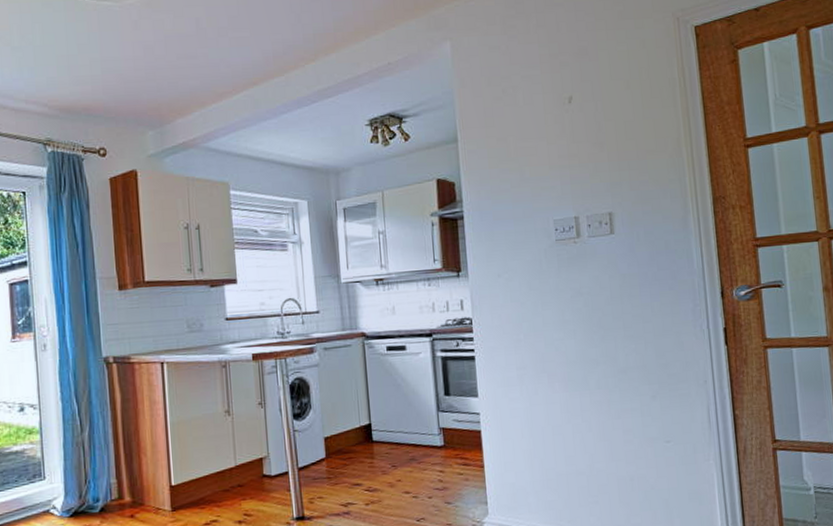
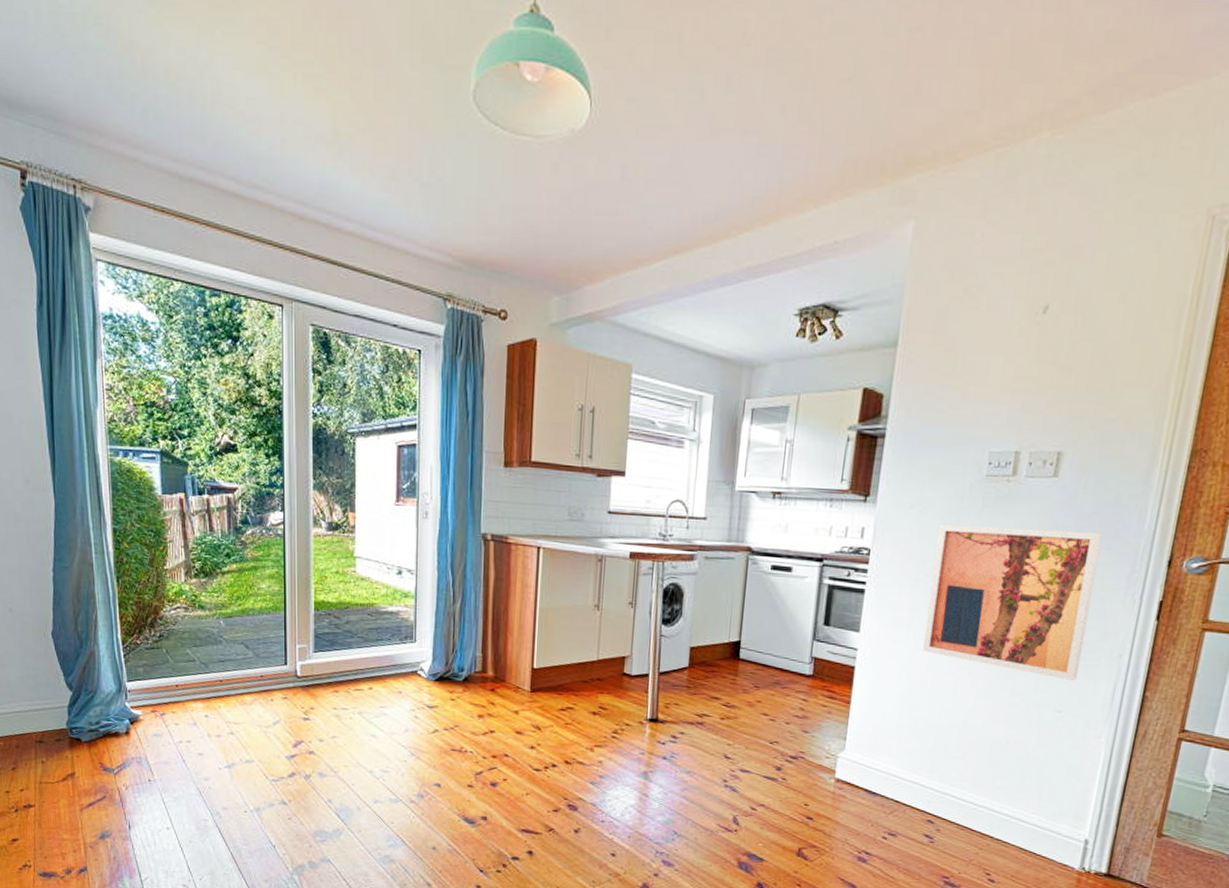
wall art: none [527,276,675,412] -> present [922,524,1103,680]

